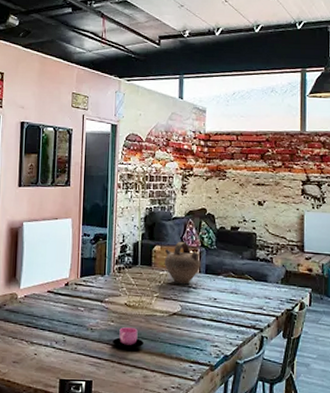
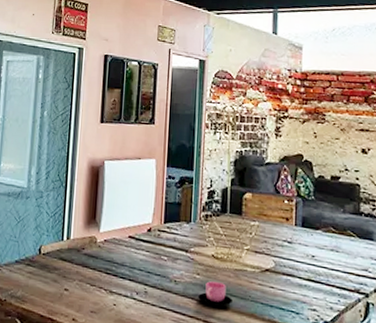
jug: present [165,241,201,285] -> none [256,189,297,238]

